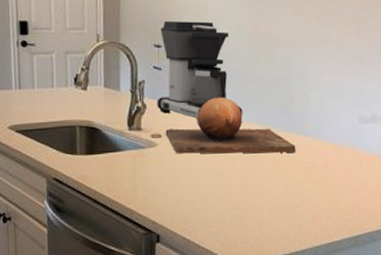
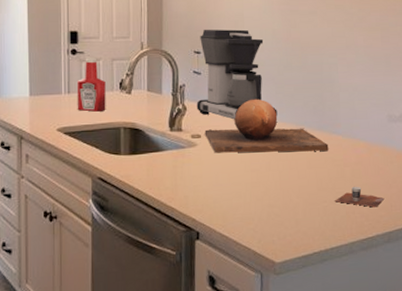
ketchup bottle: none [28,50,60,109] -> present [76,57,106,112]
cup: none [300,189,353,211] -> present [334,186,385,208]

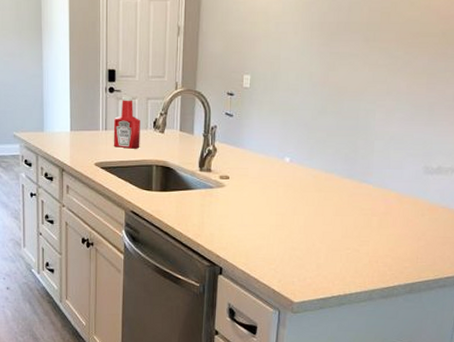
coffee maker: present [196,29,278,121] -> none [226,71,308,164]
chopping board: present [204,99,329,153] -> none [233,143,358,199]
cup: present [334,186,385,208] -> none [357,236,411,258]

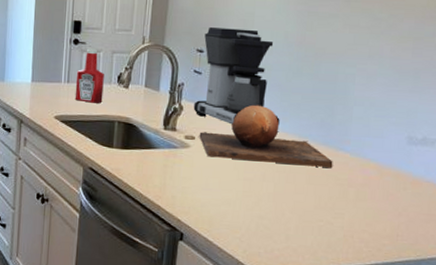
coffee maker: none [226,71,308,164] -> present [193,27,280,126]
chopping board: none [233,143,358,199] -> present [199,104,333,168]

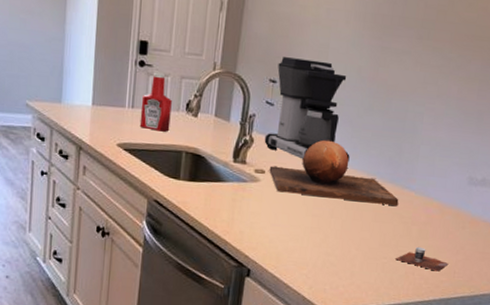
cup: none [331,209,391,235] -> present [394,246,449,272]

